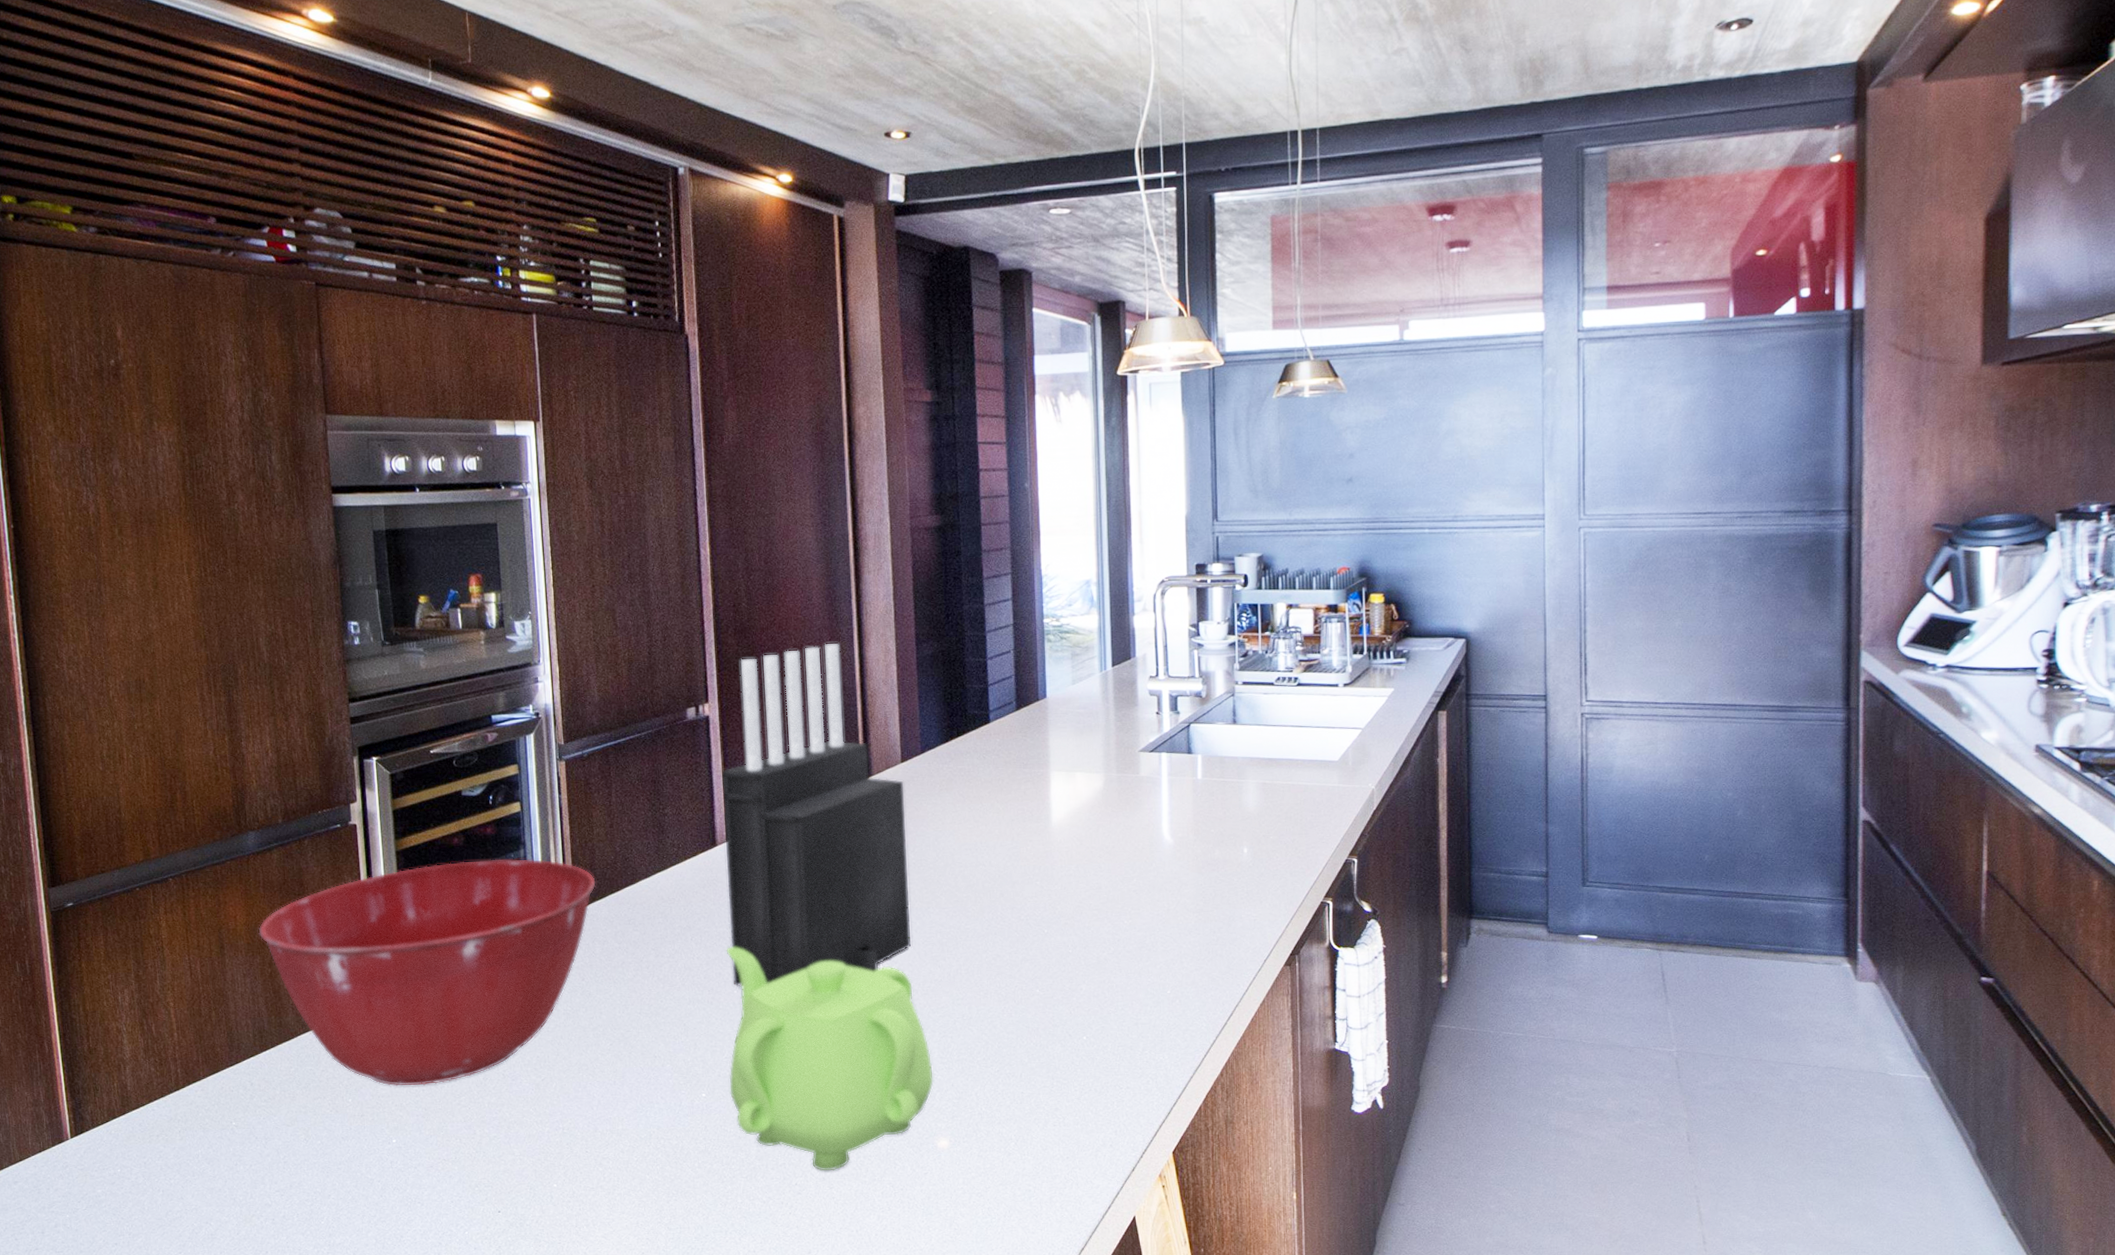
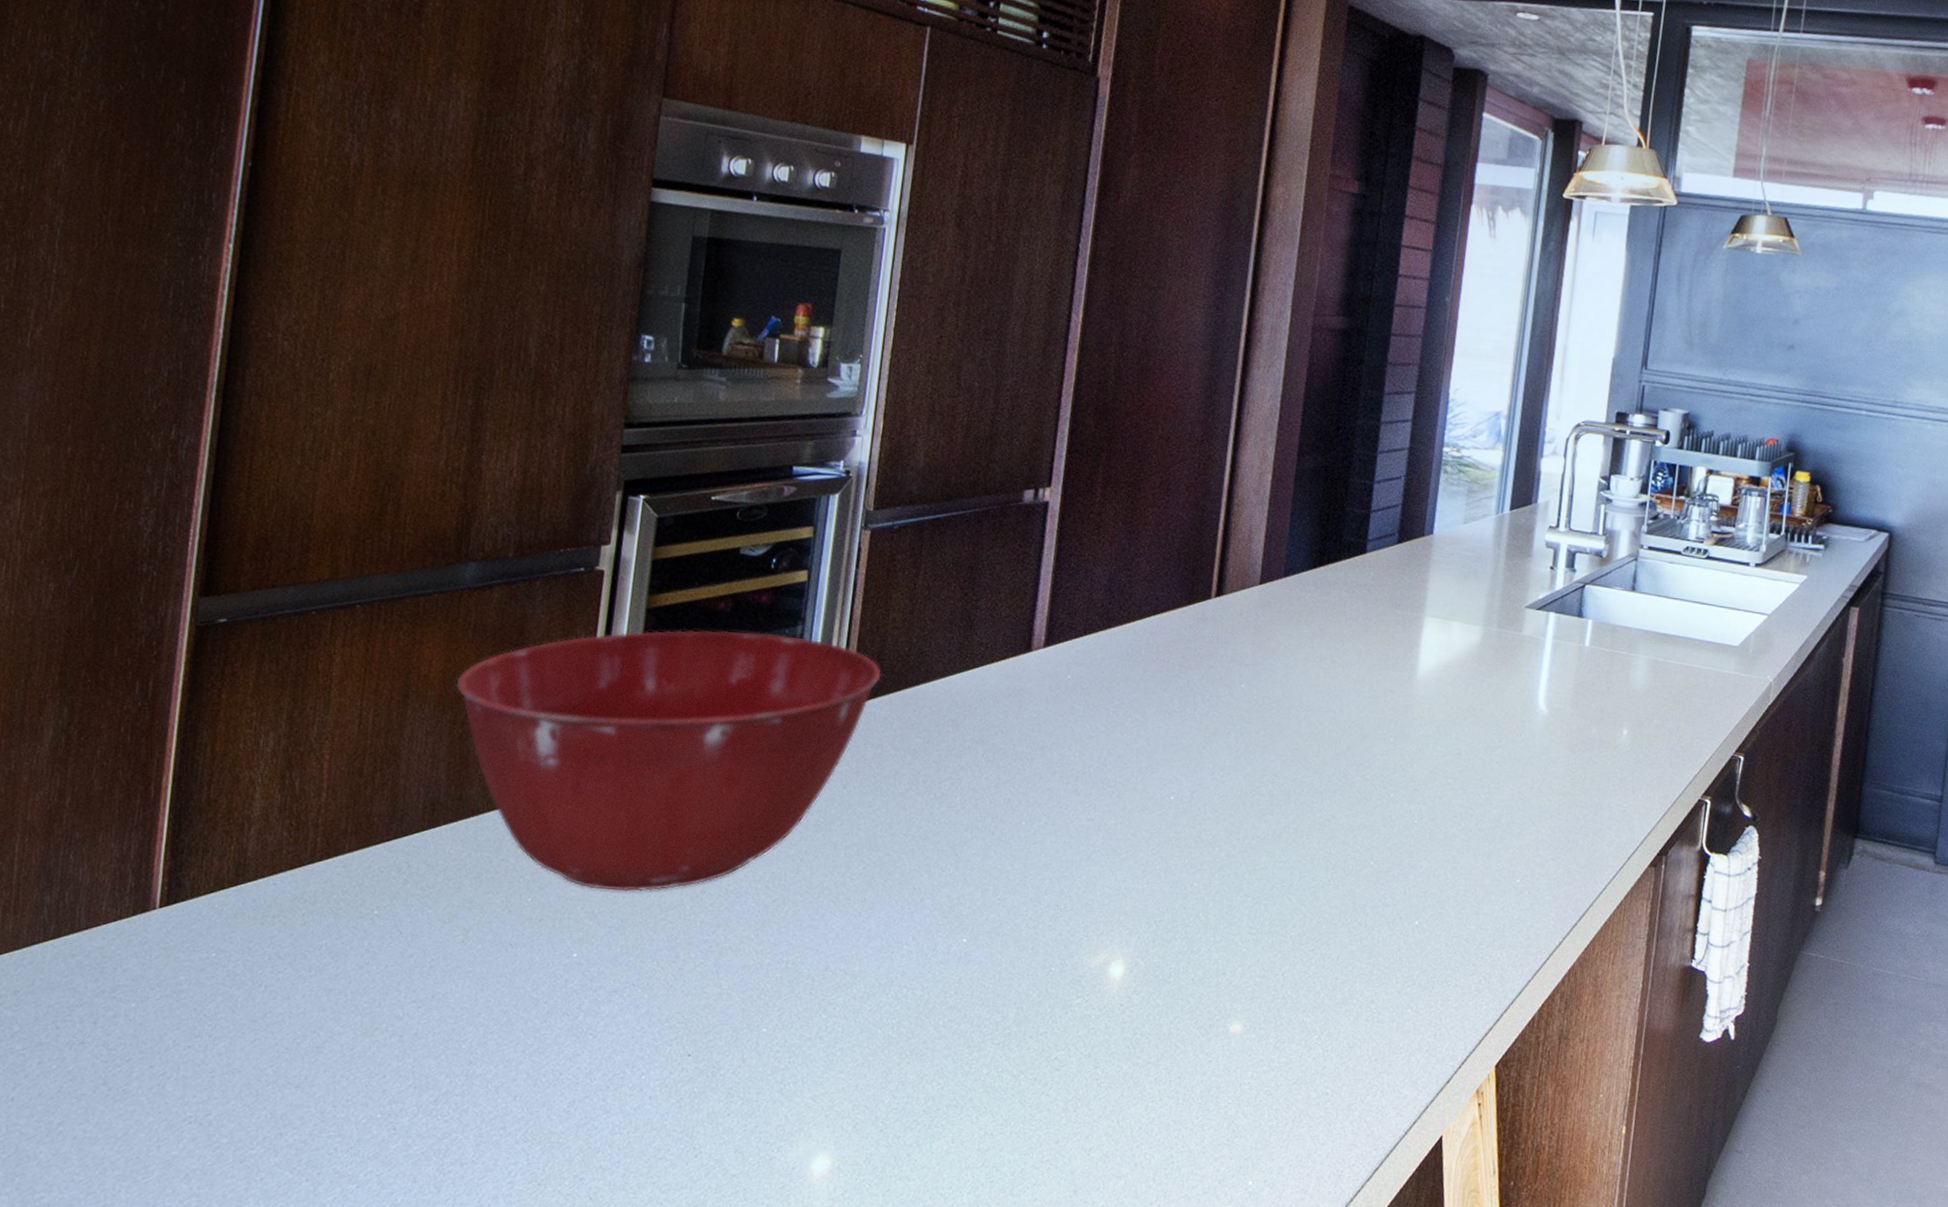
knife block: present [722,644,911,988] -> none [1022,440,1259,819]
teapot: present [726,946,934,1171] -> none [996,770,1239,1047]

